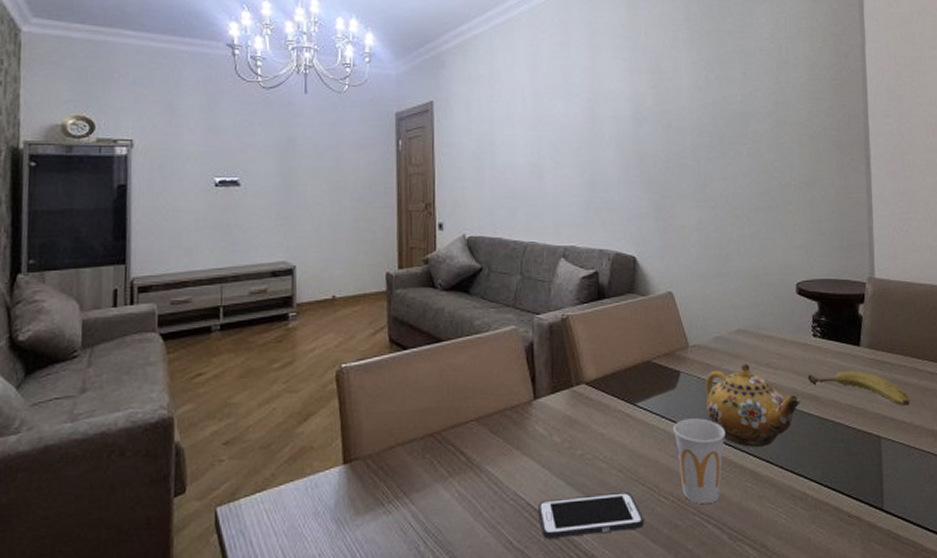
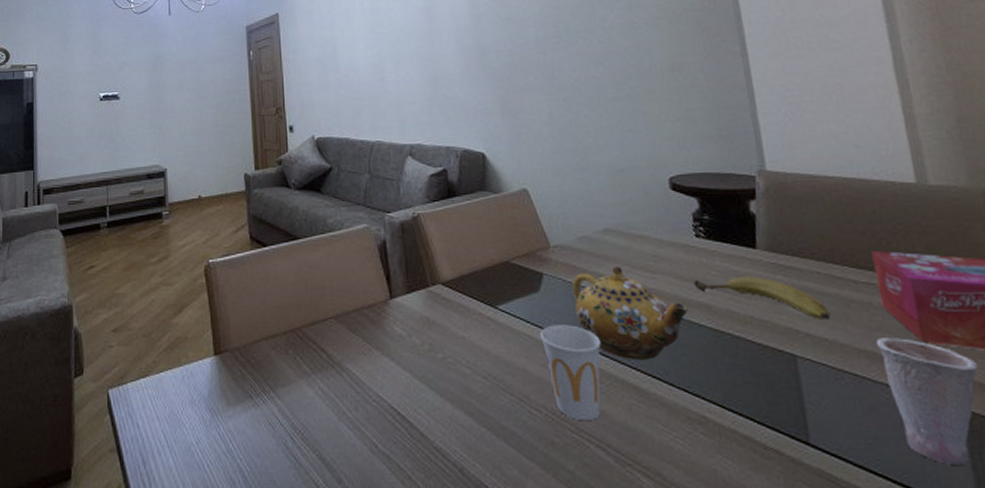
cell phone: present [538,492,643,539] -> none [402,401,516,446]

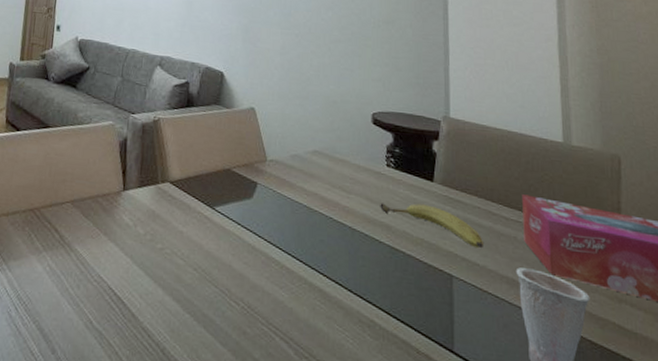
cup: present [540,325,601,420] -> none [248,229,297,316]
teapot: present [572,266,688,360] -> none [279,183,372,268]

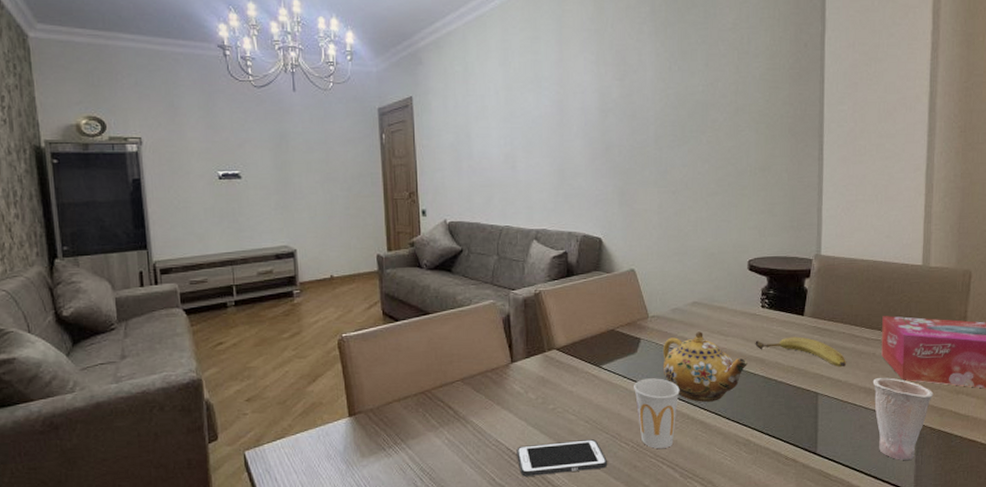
cell phone: none [118,286,214,329] -> present [517,439,607,477]
cup: none [248,229,297,316] -> present [634,378,680,449]
teapot: none [279,183,372,268] -> present [662,331,747,402]

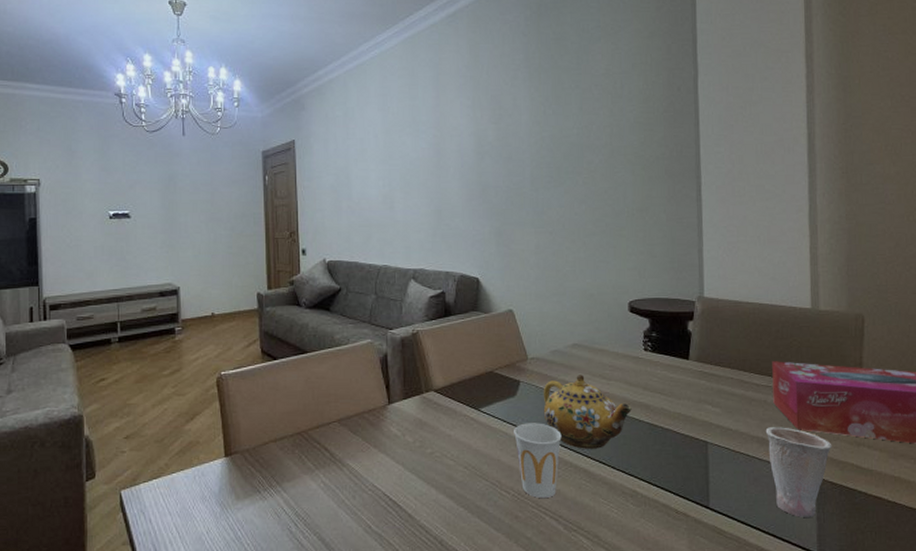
cell phone: present [517,439,607,477] -> none [394,486,487,525]
fruit: present [755,336,846,368] -> none [639,381,736,415]

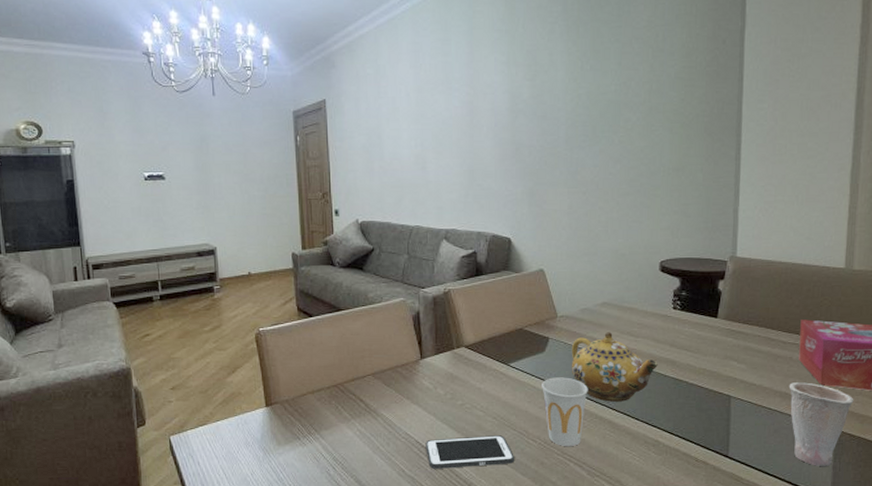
cell phone: none [394,486,487,525] -> present [426,435,514,469]

